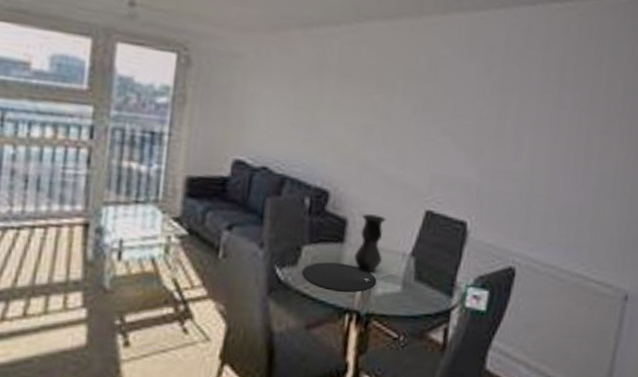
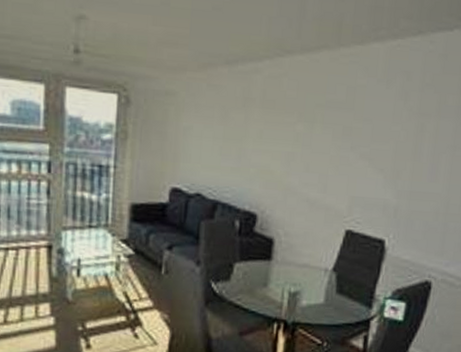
placemat: present [301,262,377,292] -> none [234,277,302,304]
vase: present [354,214,386,273] -> none [280,234,309,287]

